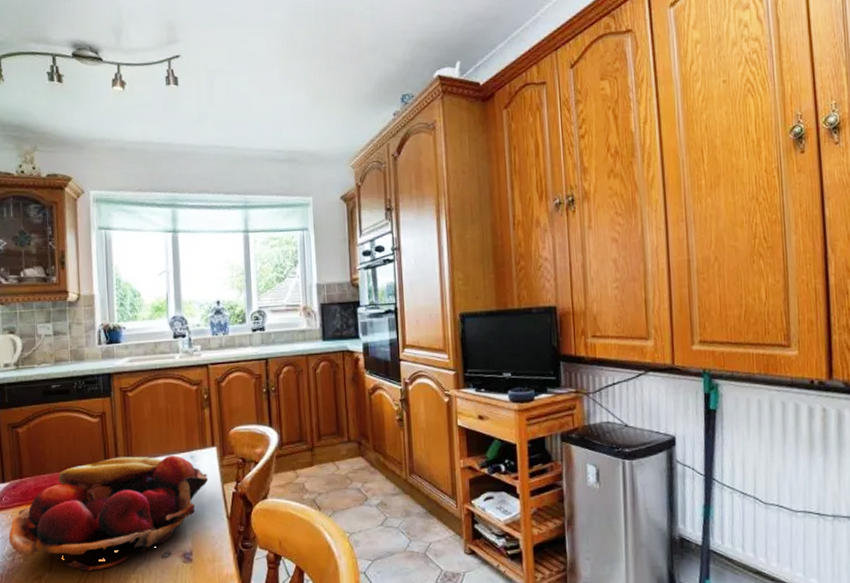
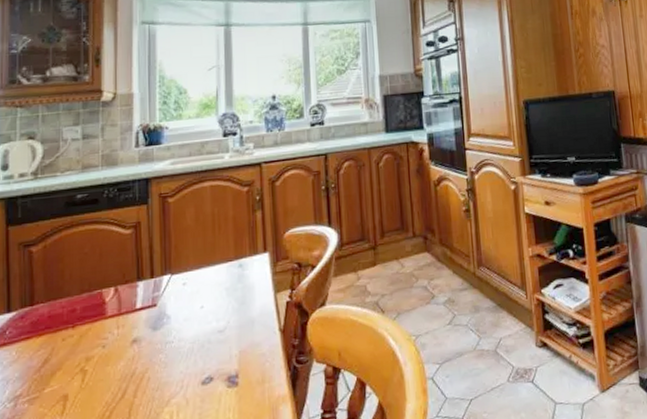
fruit basket: present [8,455,209,572] -> none [11,265,259,411]

